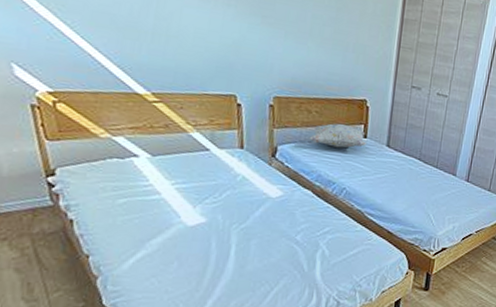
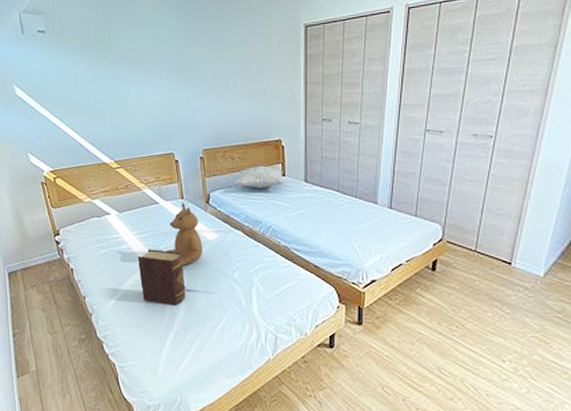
diary: none [173,202,236,269] -> present [137,249,186,306]
teddy bear: none [213,152,262,224] -> present [165,202,203,265]

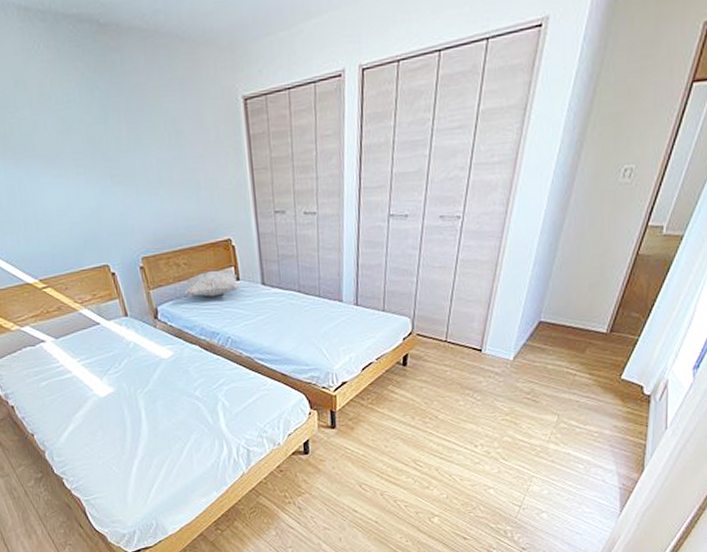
diary: present [137,249,186,306] -> none [85,374,146,432]
teddy bear: present [165,202,203,265] -> none [116,320,158,389]

